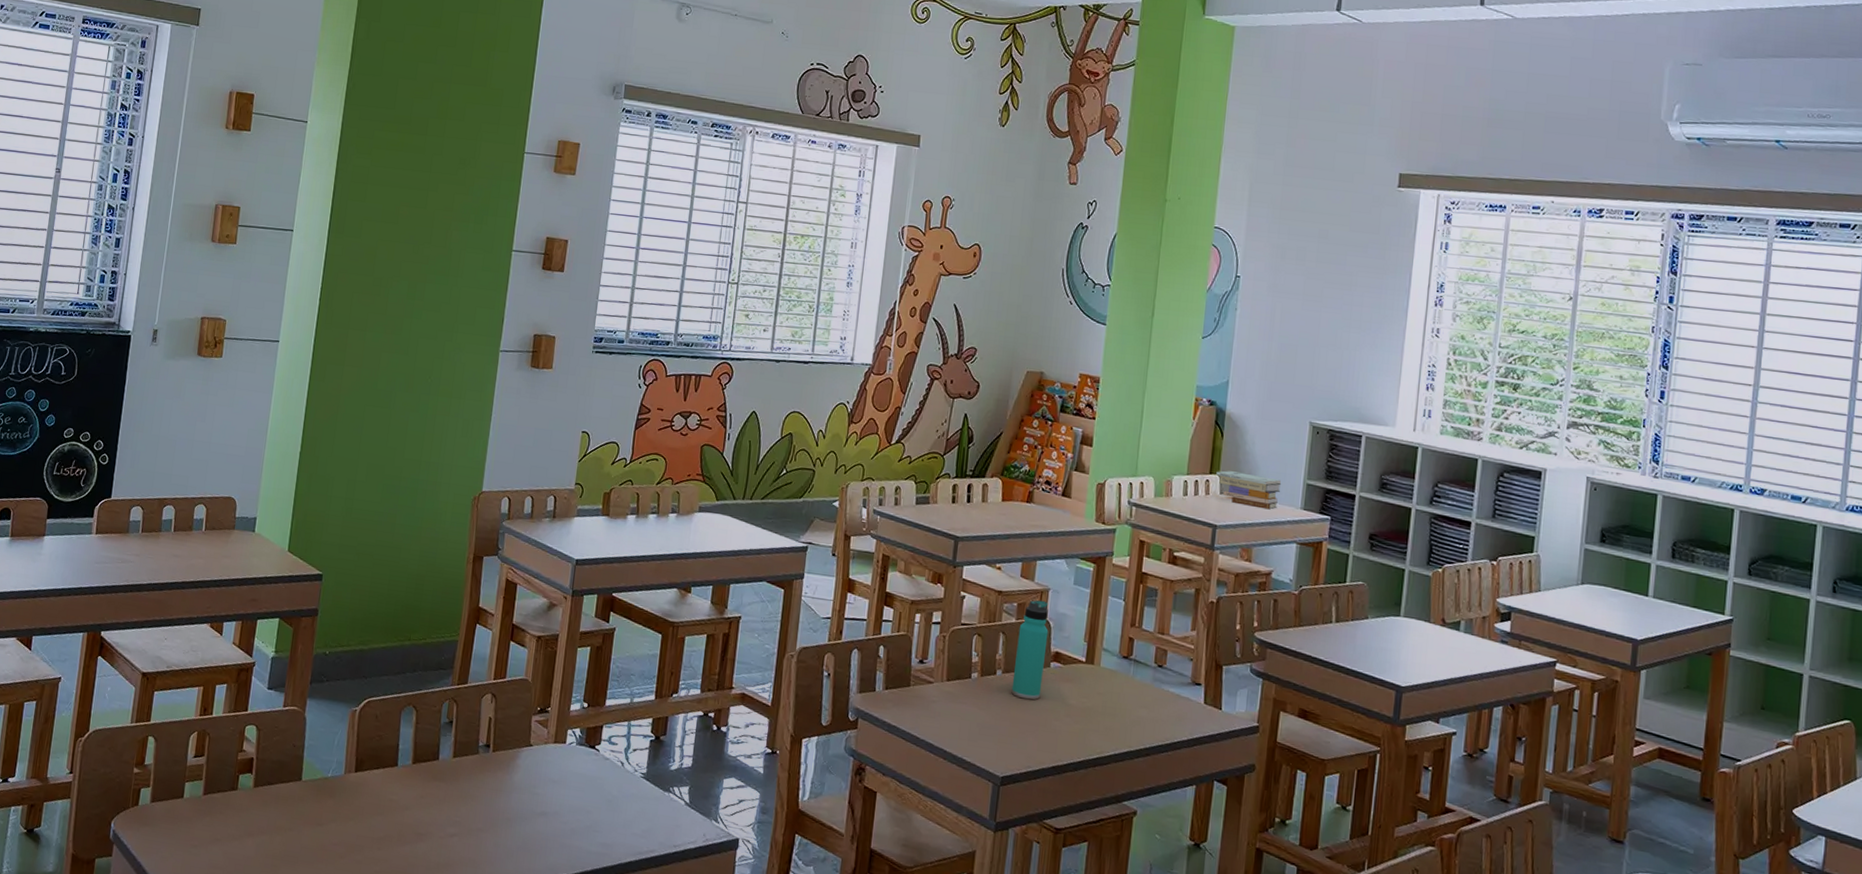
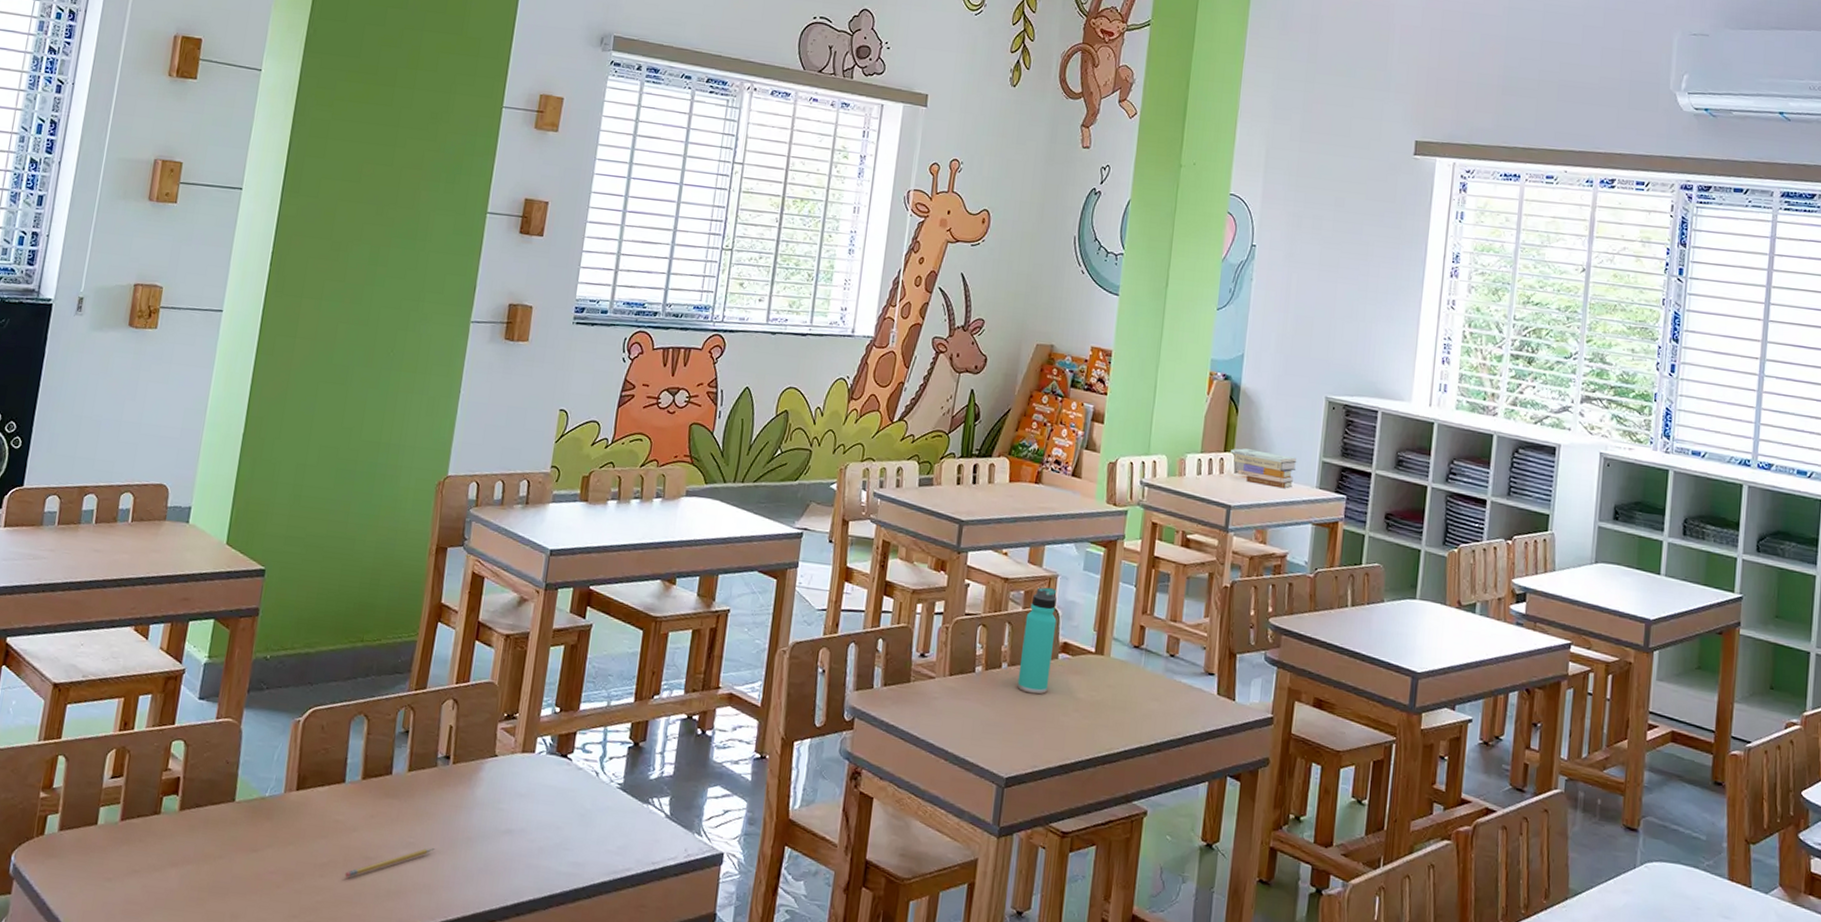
pencil: none [399,826,478,851] -> present [345,848,435,878]

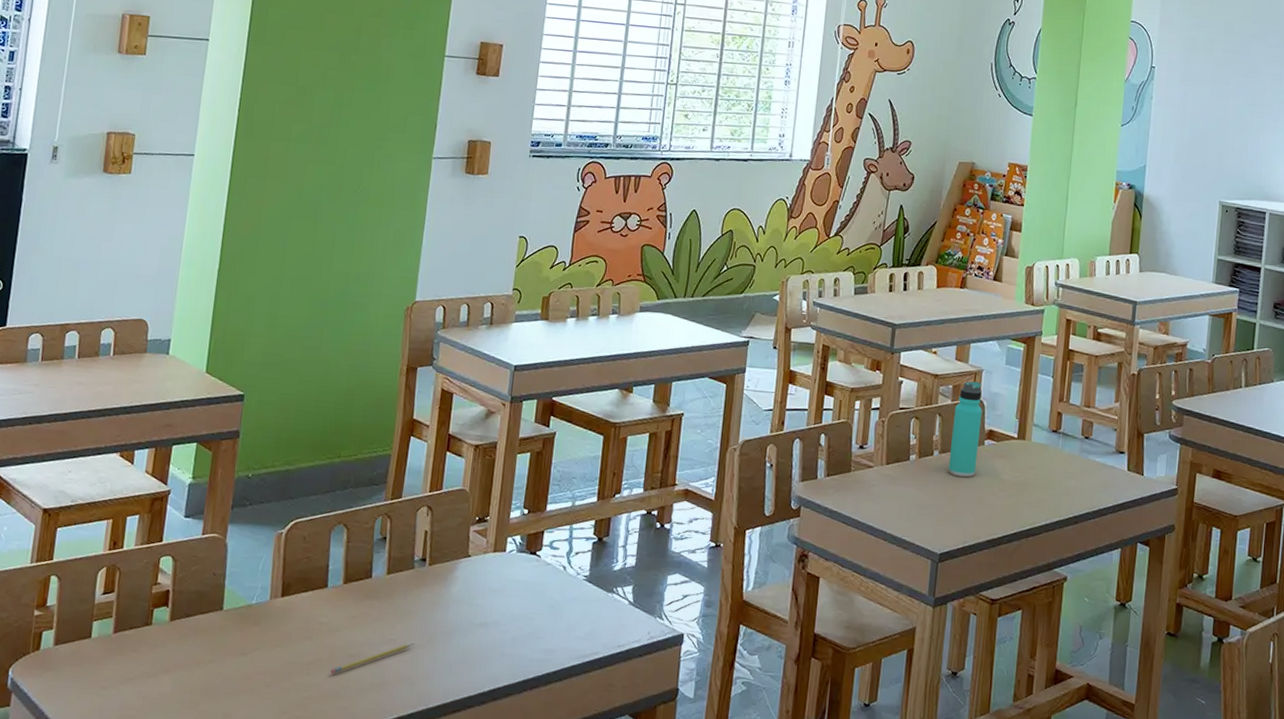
books: present [1231,448,1297,489] -> none [1136,250,1195,285]

